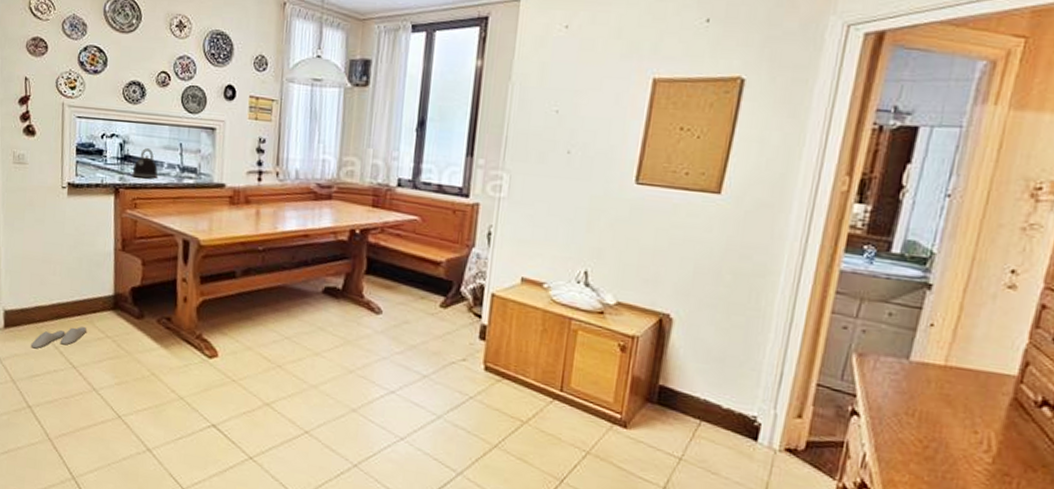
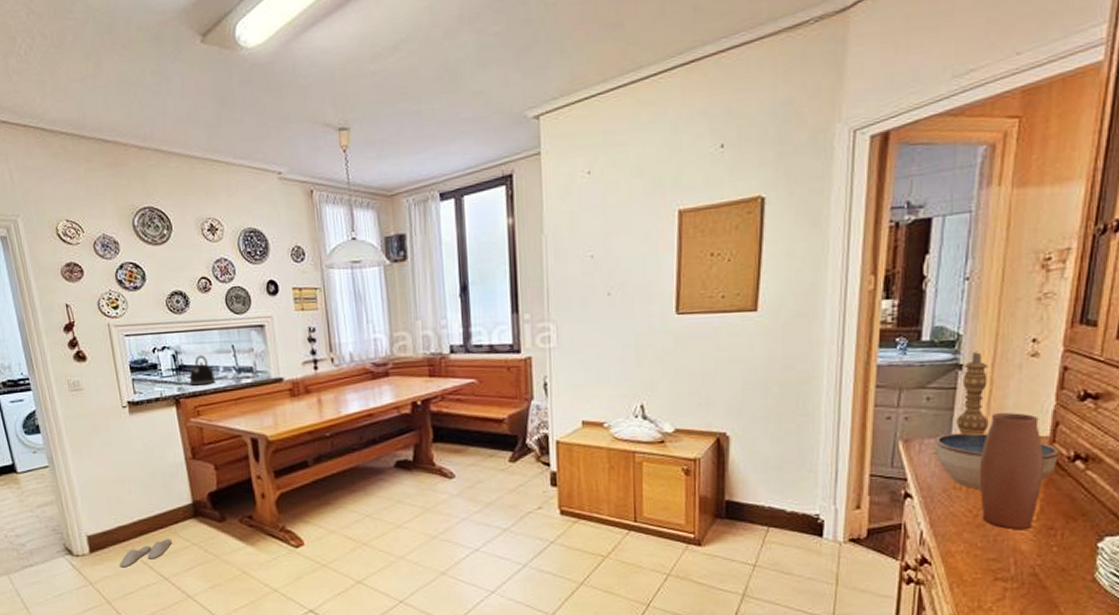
bowl: none [890,354,1027,423] -> present [934,432,1060,490]
candlestick: none [917,272,959,363] -> present [956,350,989,435]
vase: none [932,342,1009,472] -> present [979,412,1044,530]

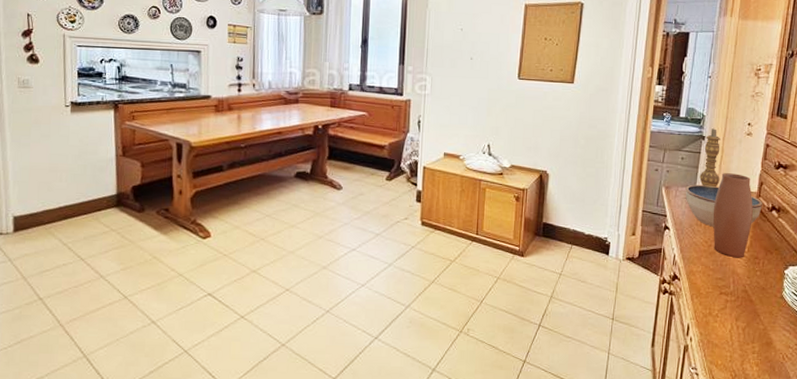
slippers: present [119,539,172,568] -> none [40,224,92,247]
kettle: present [189,355,215,386] -> none [129,70,152,95]

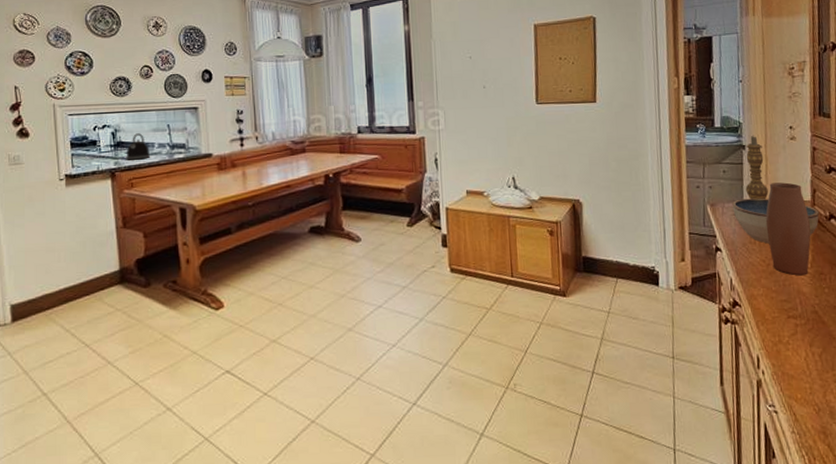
kettle: none [129,70,152,95] -> present [126,133,150,160]

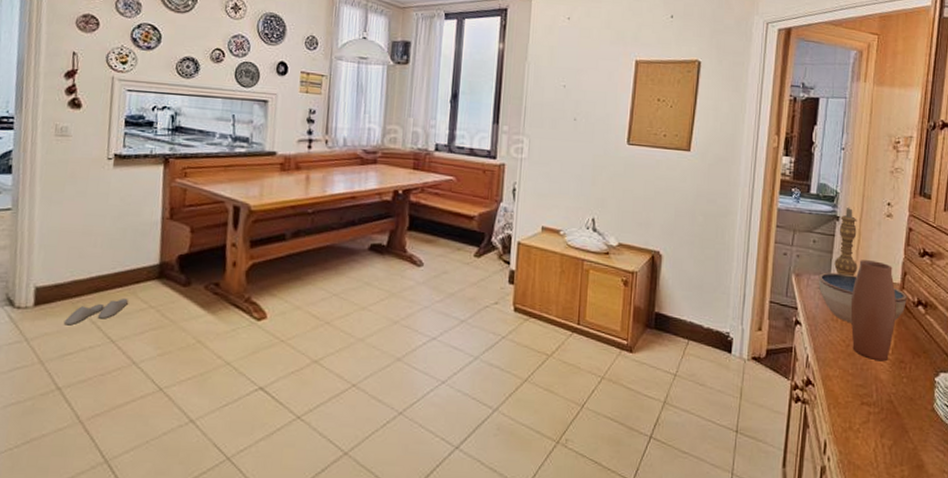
slippers: none [40,305,96,336] -> present [63,299,128,326]
kettle: present [126,133,150,160] -> none [183,120,210,149]

